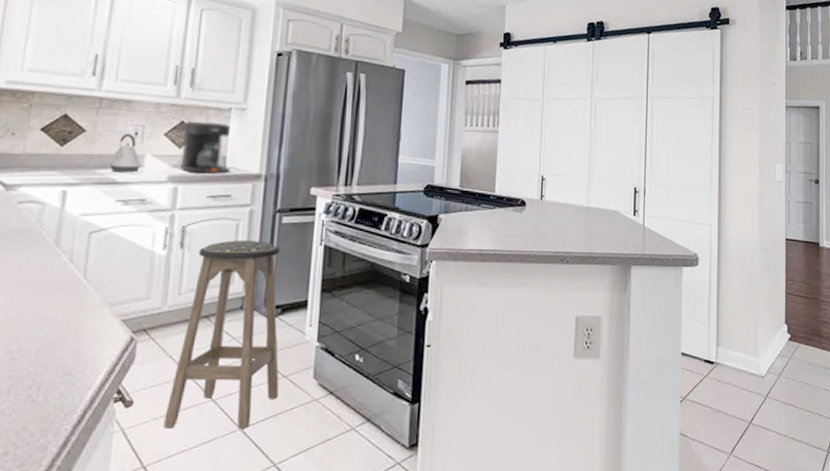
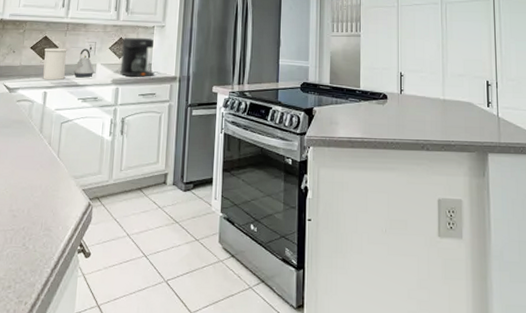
canister: none [60,130,100,175] -> present [43,48,67,81]
stool: present [163,240,280,429] -> none [111,129,193,281]

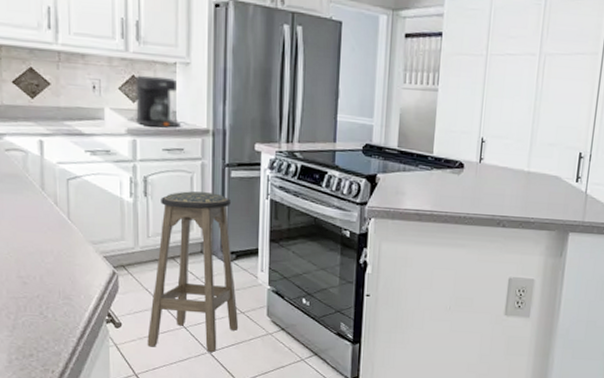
canister: present [43,48,67,81] -> none [32,83,64,127]
kettle: present [74,48,94,78] -> none [75,87,102,125]
stool: none [111,129,193,281] -> present [147,191,239,352]

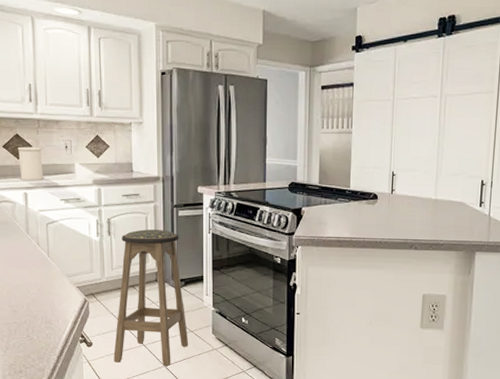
canister: none [32,83,64,127] -> present [18,146,43,181]
coffee maker: present [134,75,181,129] -> none [98,135,136,178]

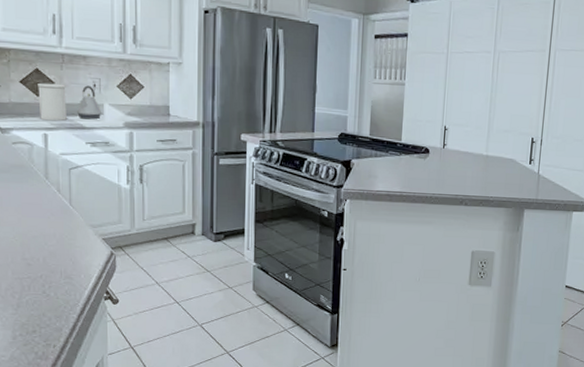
kettle: none [52,147,73,178] -> present [77,85,101,120]
stool: present [113,229,189,366] -> none [142,178,227,324]

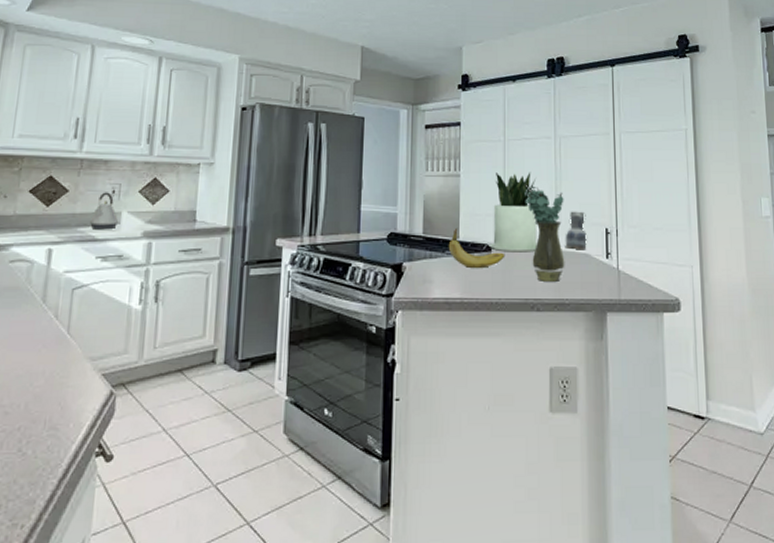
canister: present [38,82,67,121] -> none [46,191,81,234]
fruit: none [391,131,441,167] -> present [448,227,505,268]
planter: none [427,83,474,156] -> present [489,172,537,253]
vase: none [462,95,498,182] -> present [525,184,565,281]
ceramic jug: none [494,121,516,156] -> present [565,211,587,250]

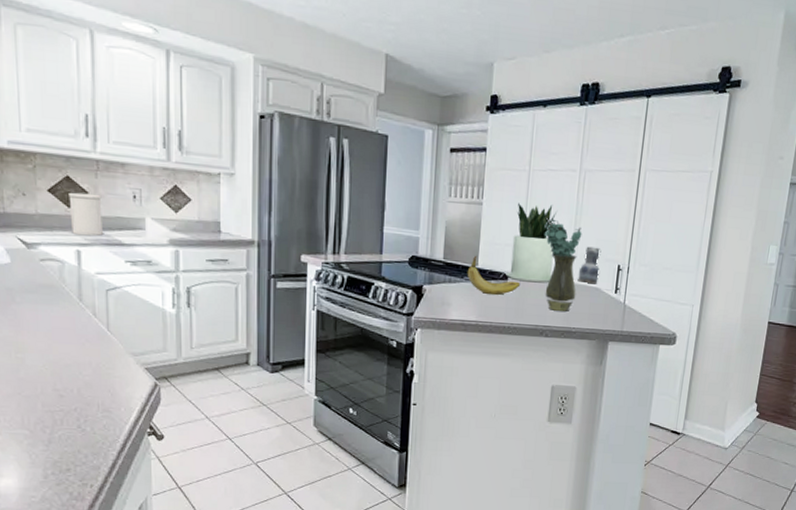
canister: none [46,191,81,234] -> present [69,192,103,236]
kettle: present [90,192,118,230] -> none [115,196,142,236]

